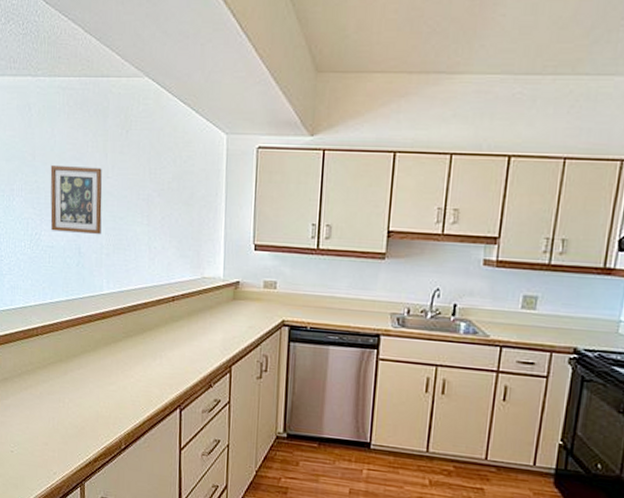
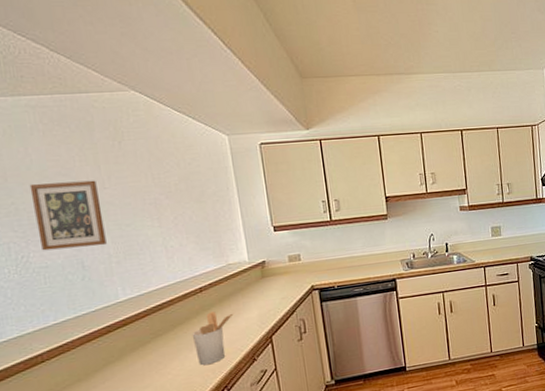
utensil holder: none [158,324,200,378] -> present [191,311,235,365]

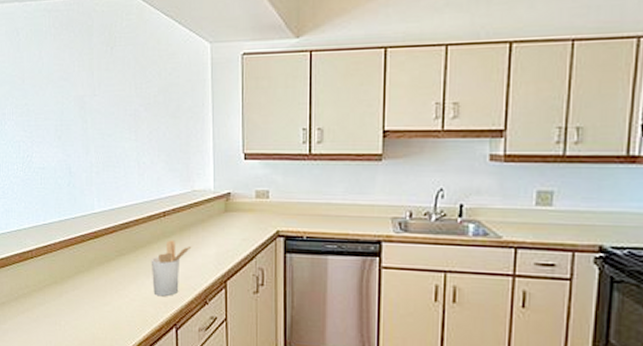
wall art: present [29,180,107,251] -> none [39,86,90,152]

